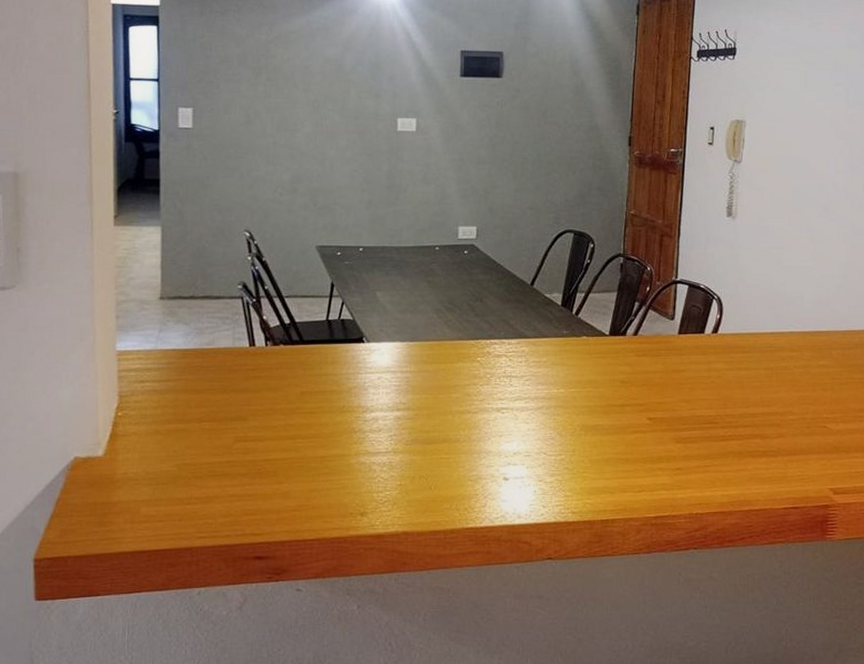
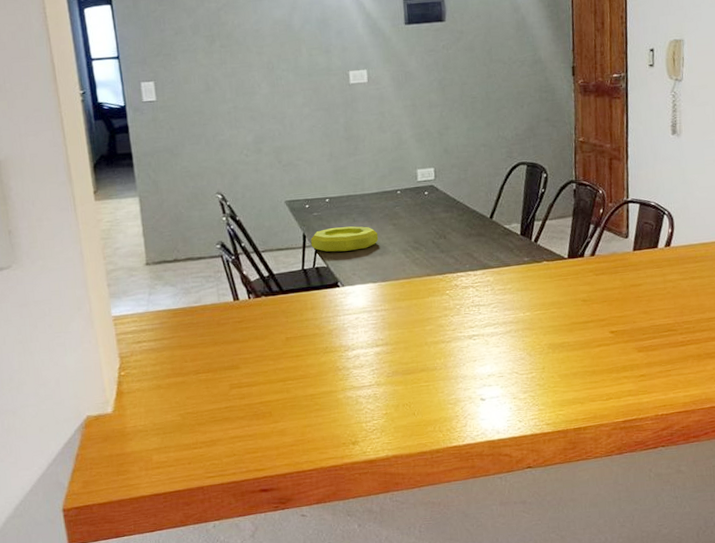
bowl: none [338,279,411,305] -> present [310,226,379,252]

